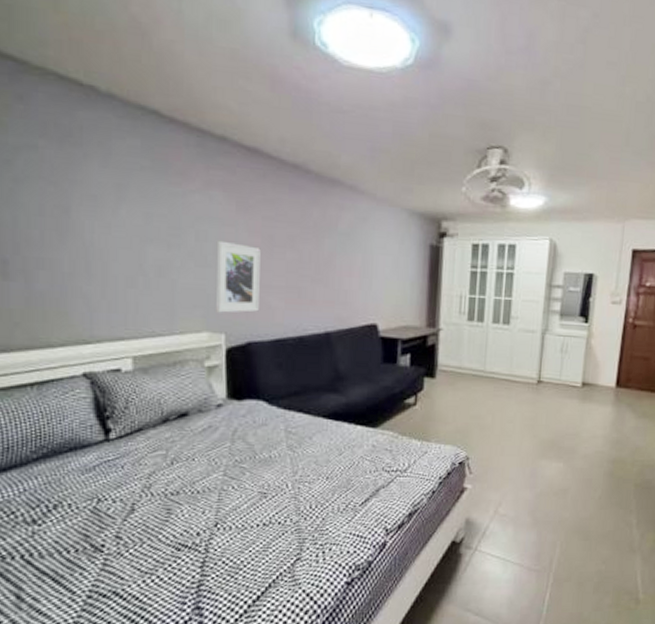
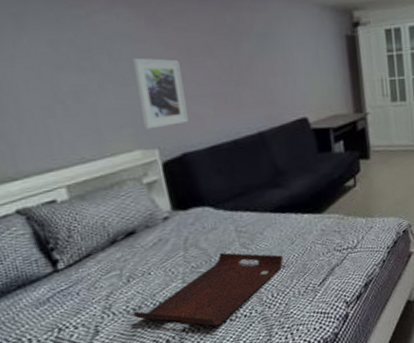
serving tray: none [170,450,328,528] -> present [132,252,283,327]

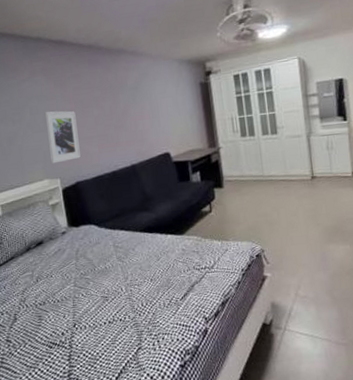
serving tray: present [132,252,283,327] -> none [39,263,151,326]

